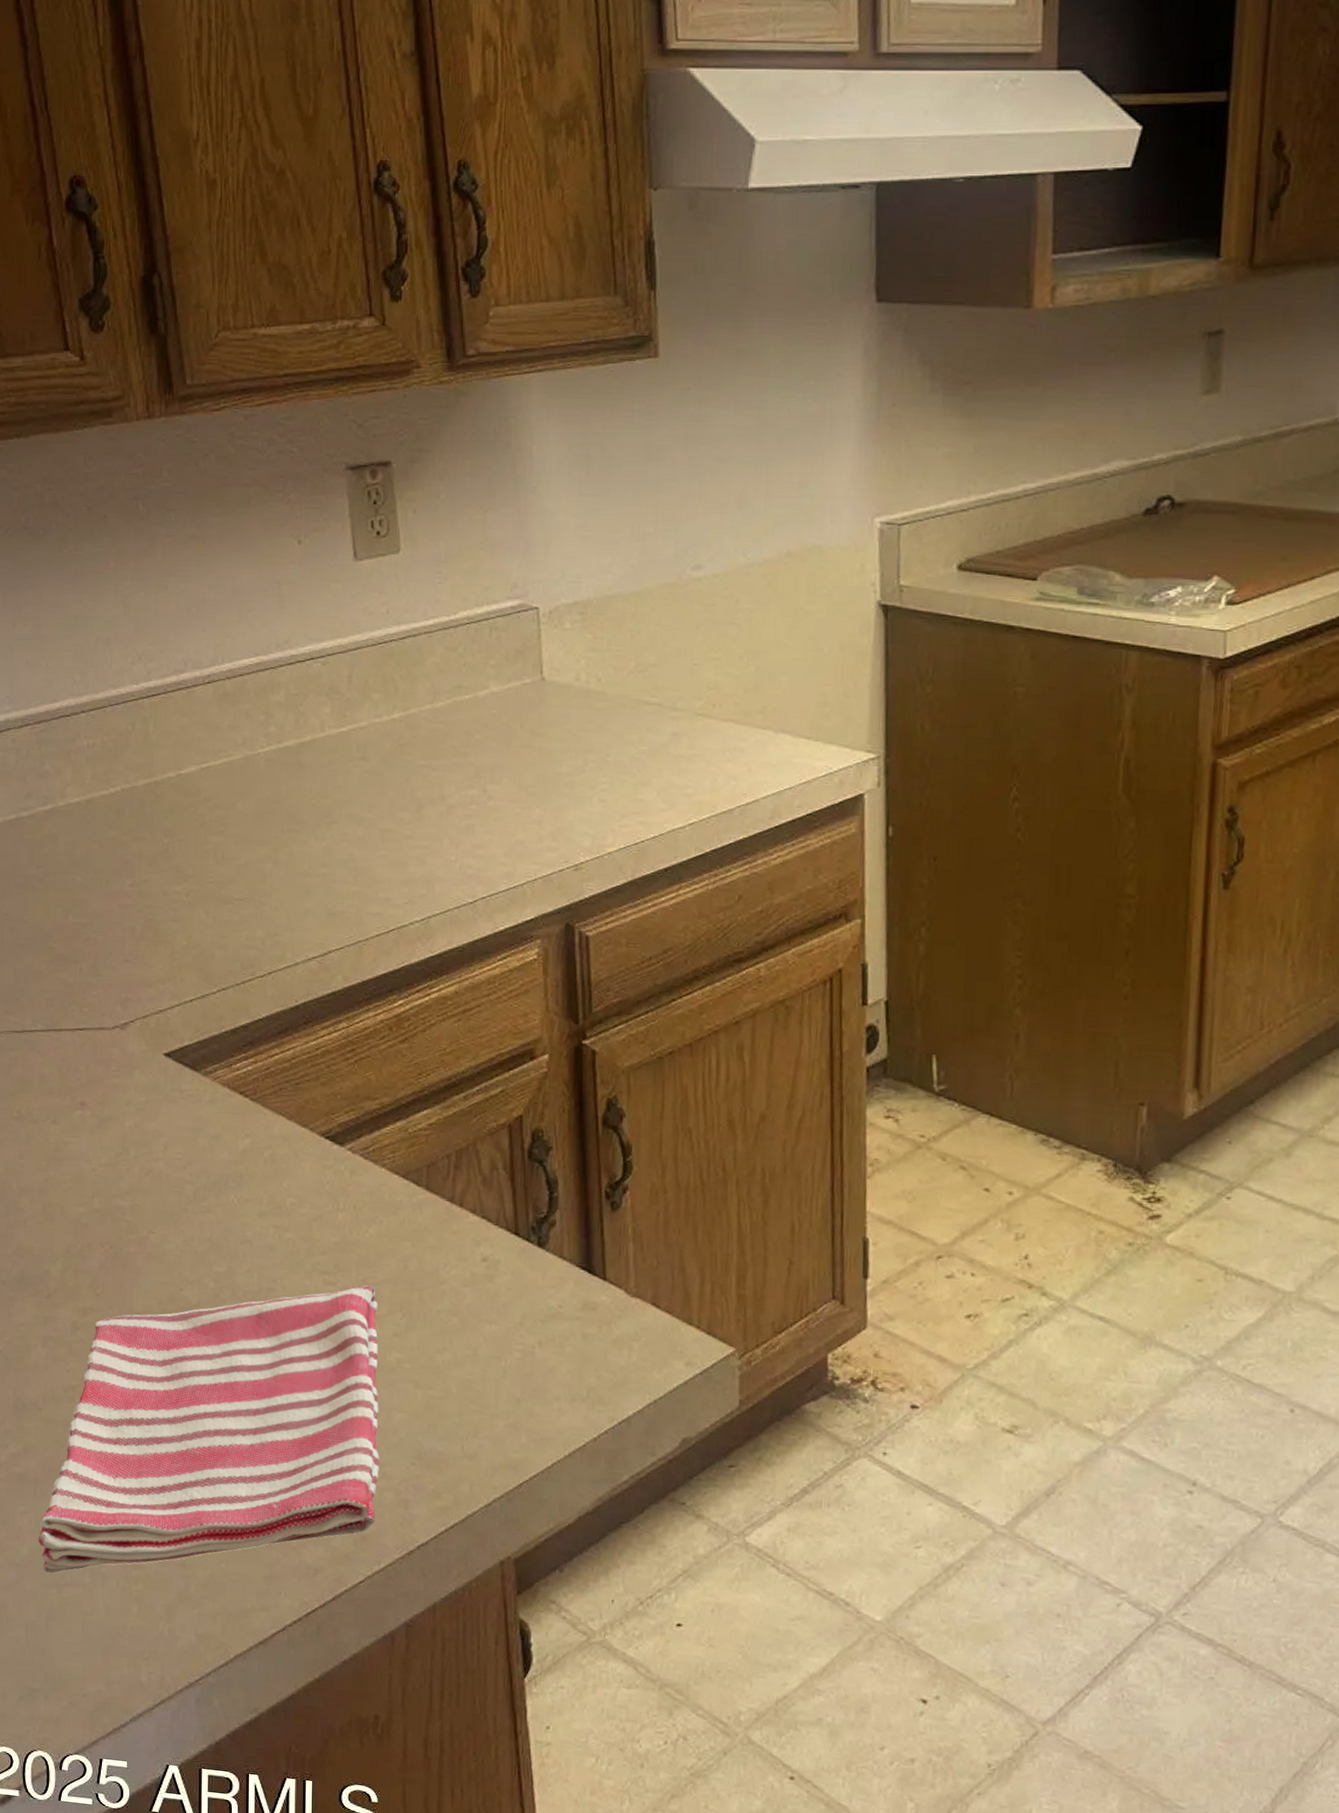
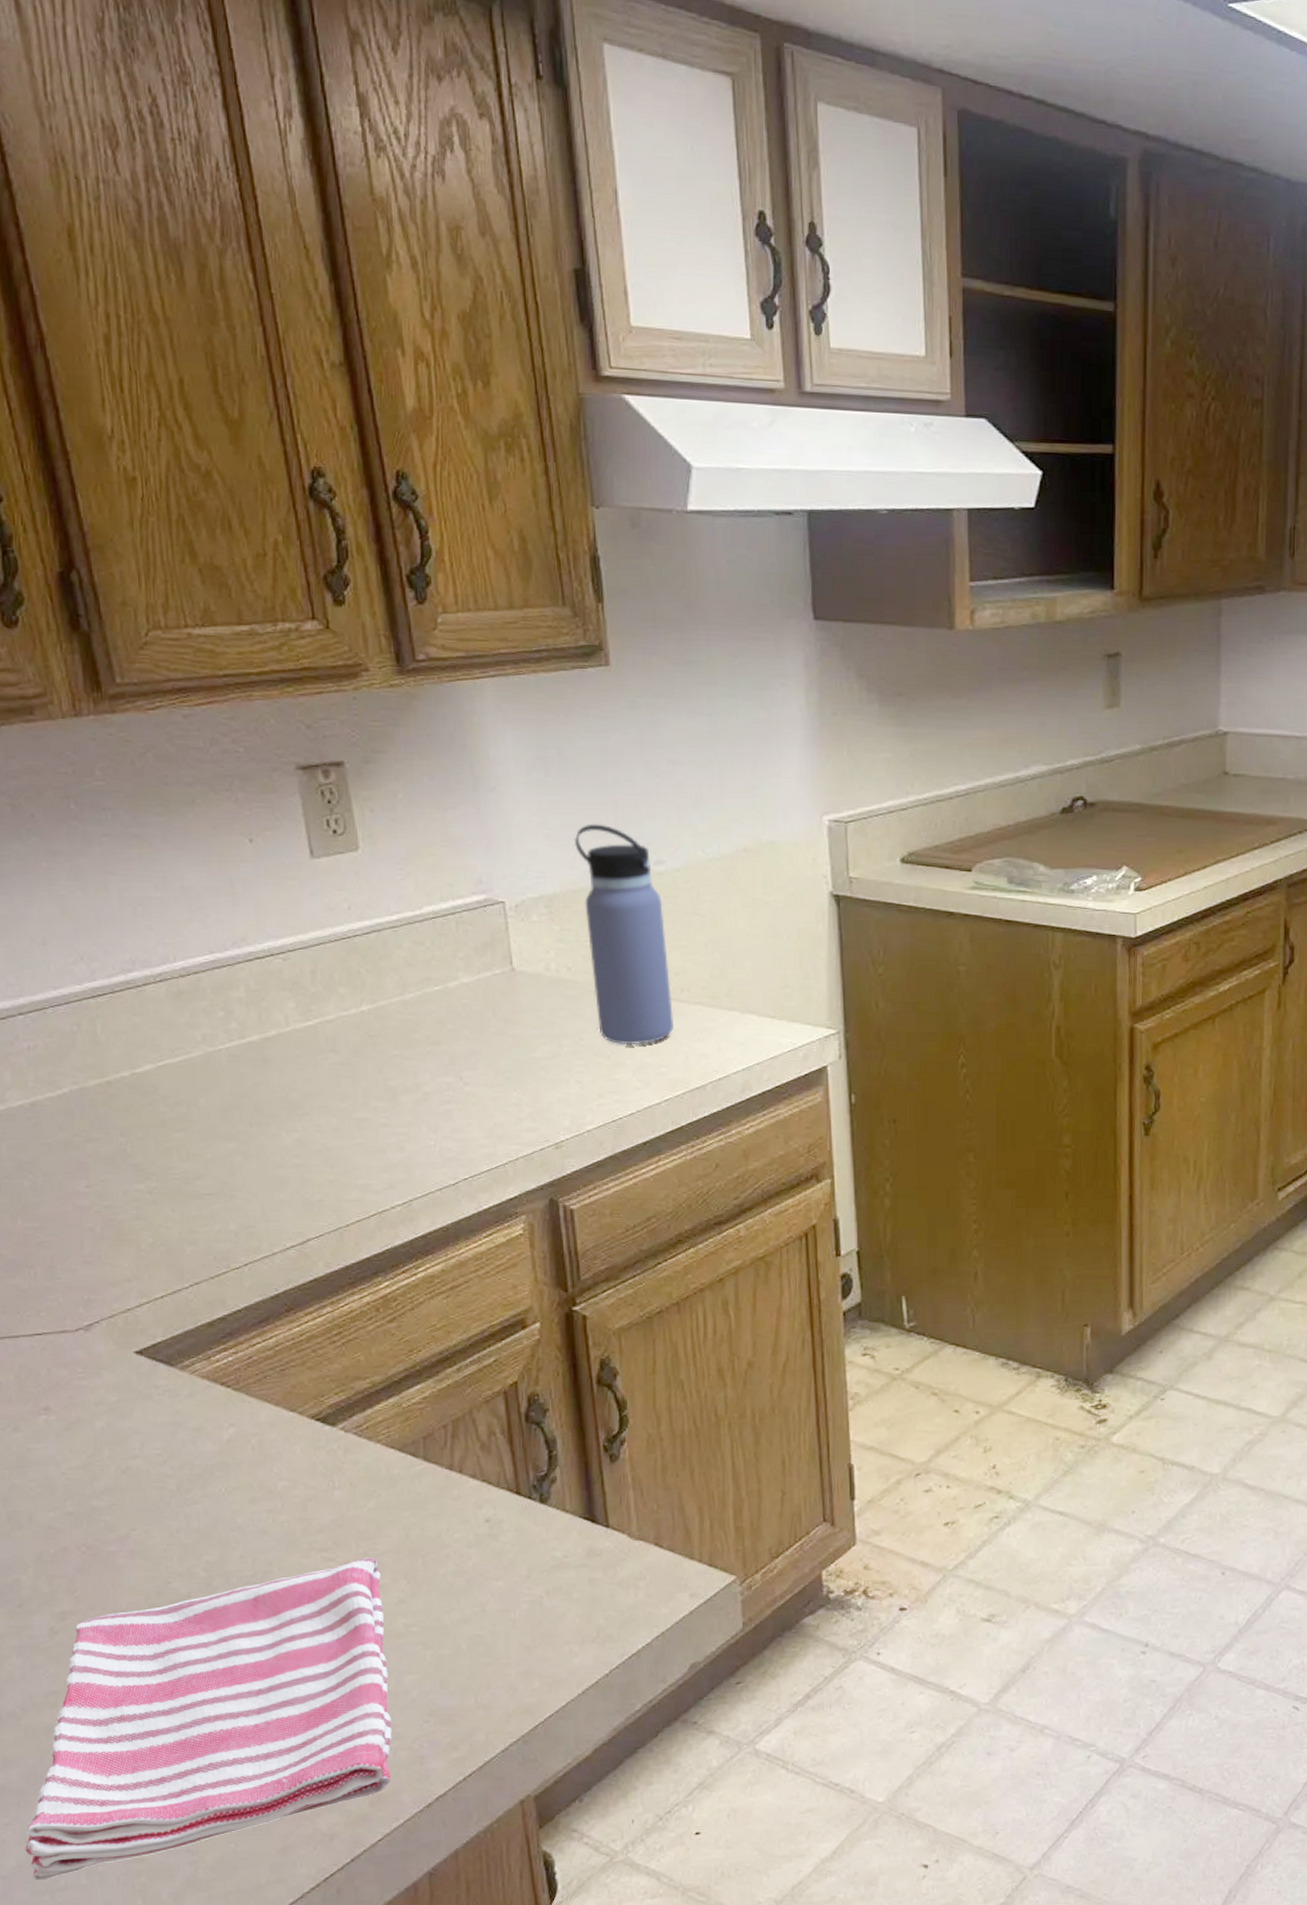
water bottle: none [611,525,704,764] -> present [574,823,675,1046]

